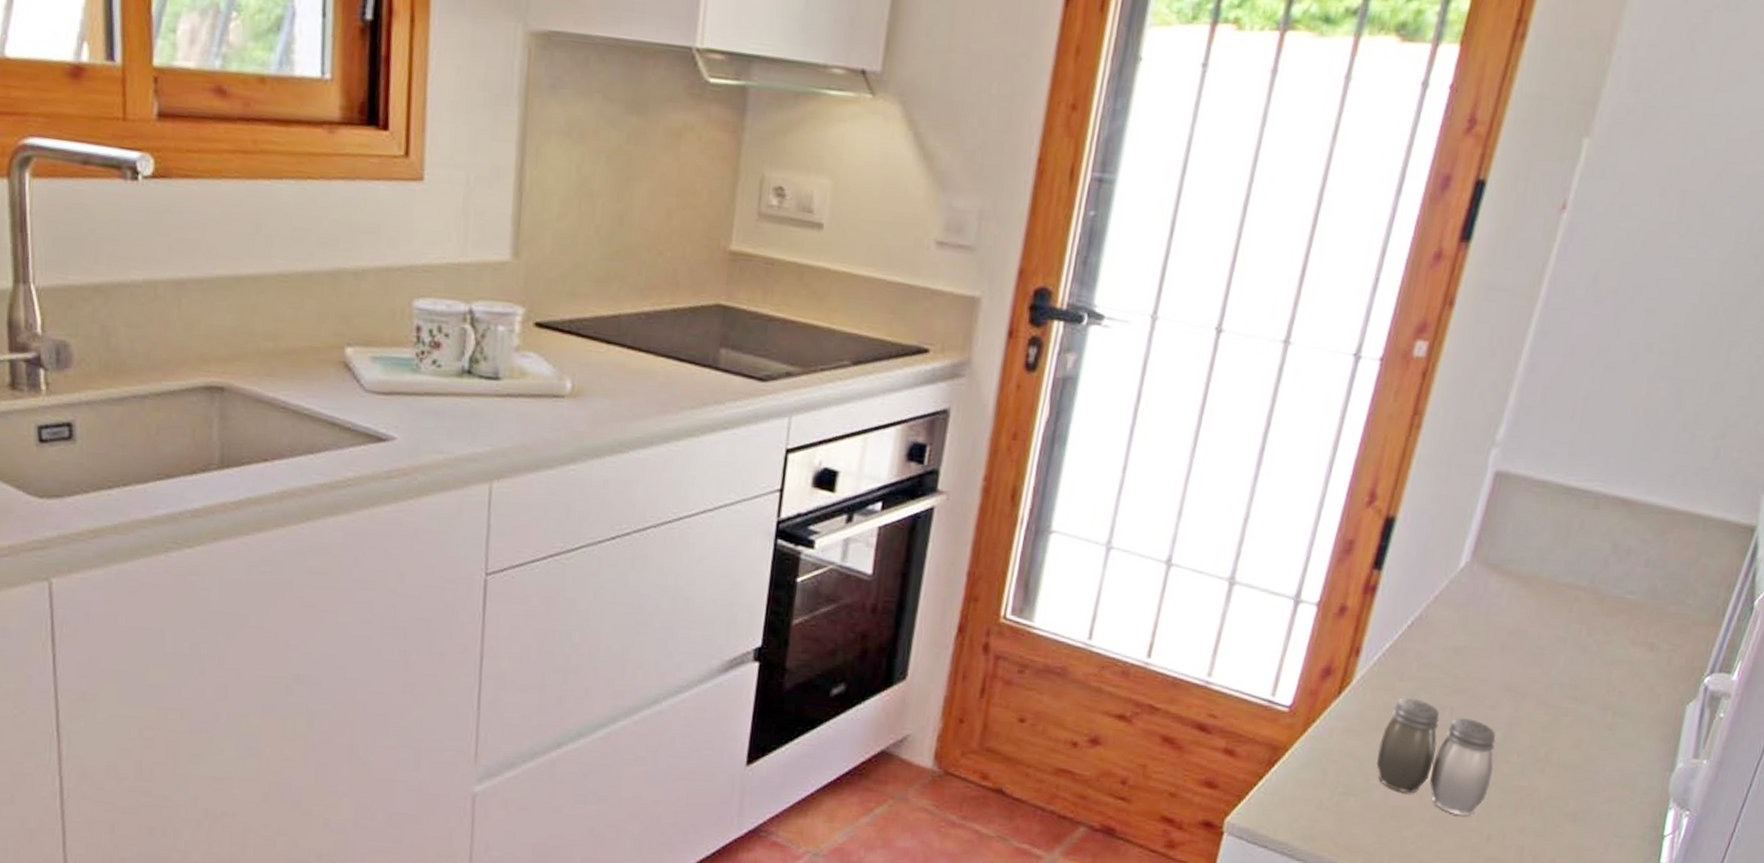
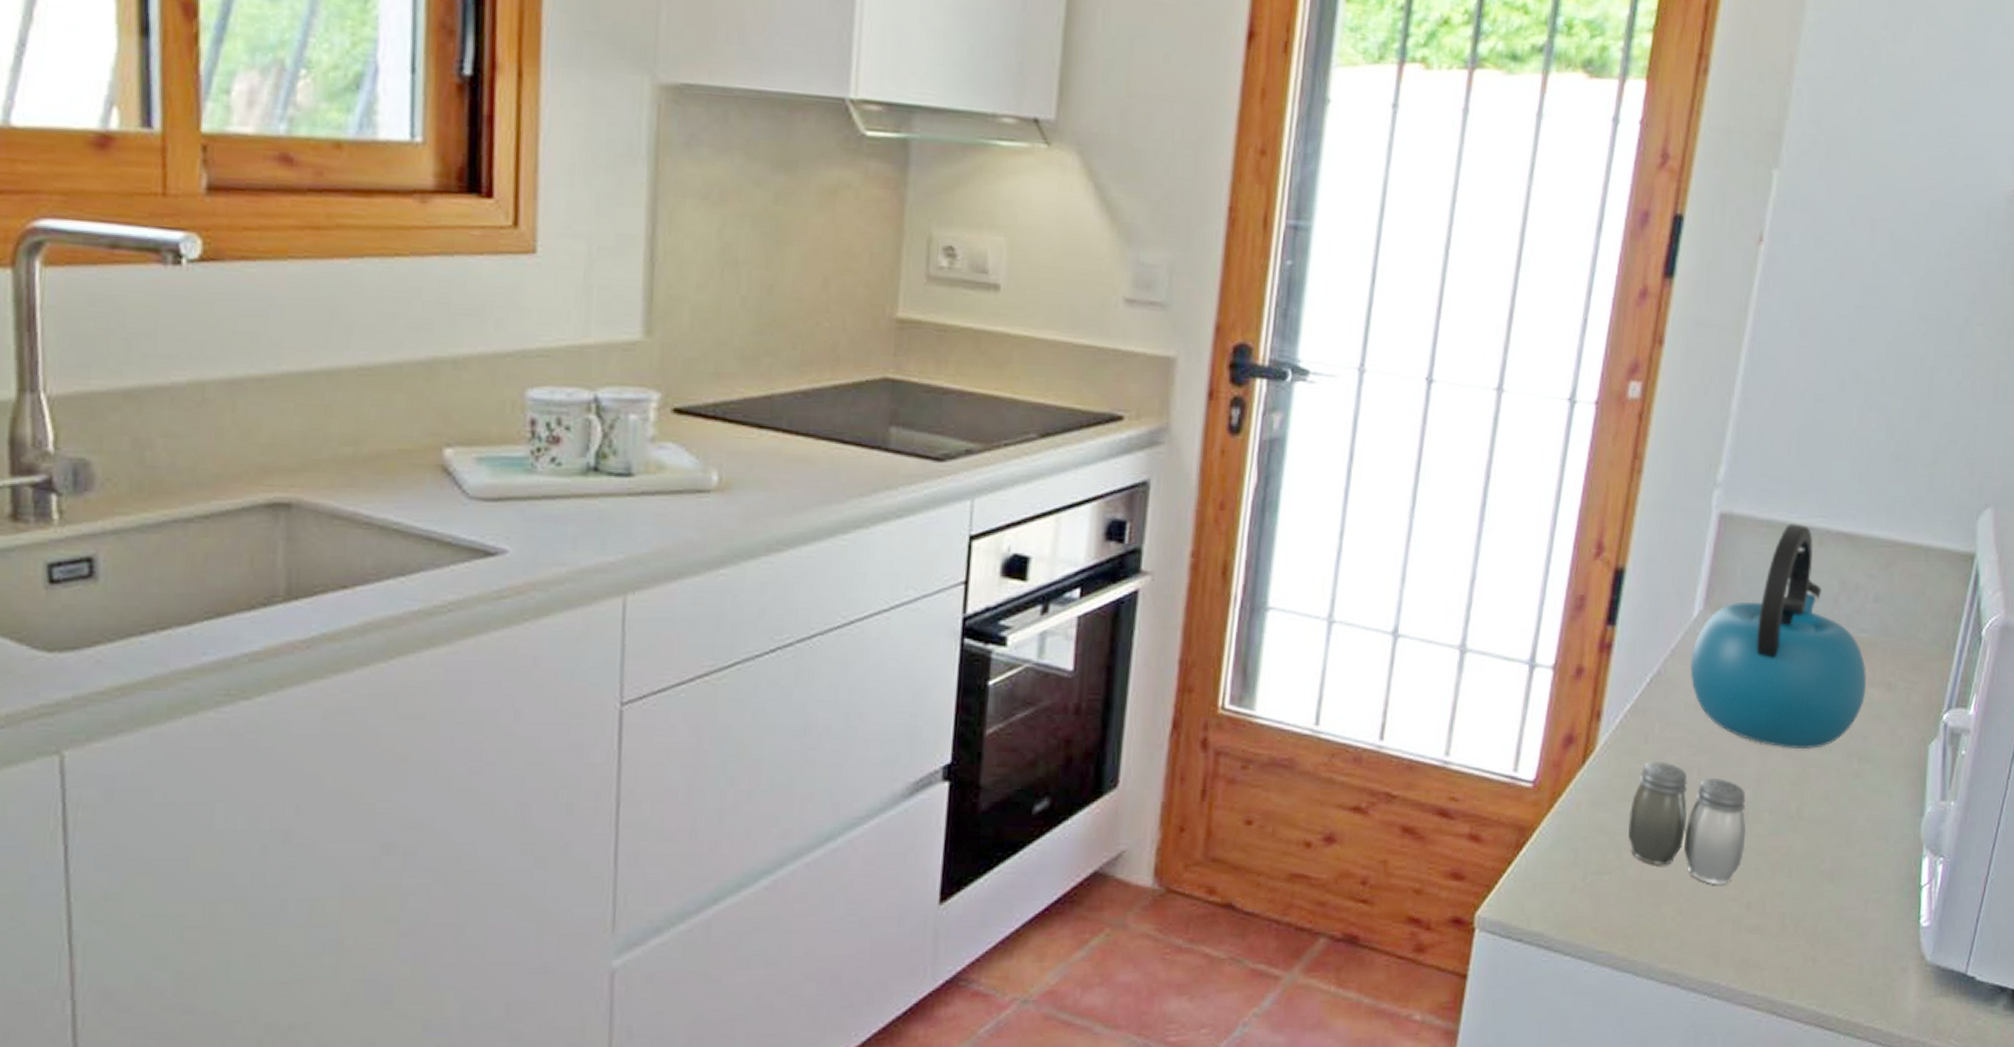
kettle: none [1451,485,1630,700] -> present [1690,523,1867,750]

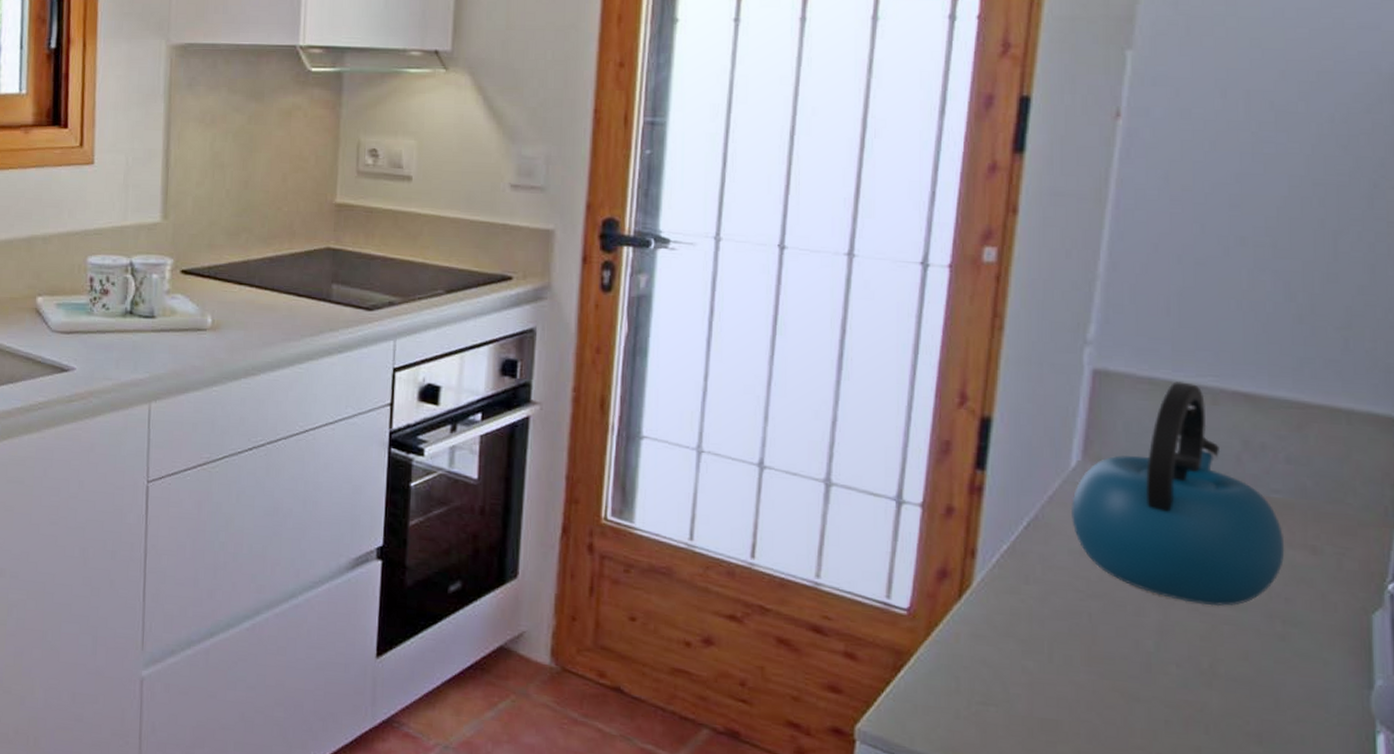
salt and pepper shaker: present [1628,760,1747,885] -> none [1013,602,1150,733]

